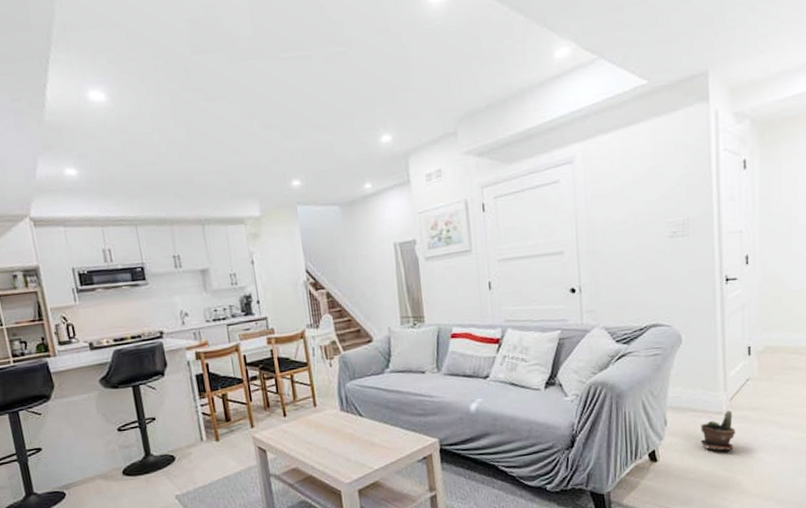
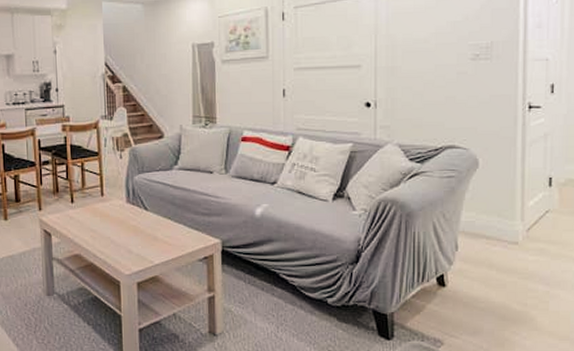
potted plant: present [700,410,736,451] -> none [493,241,531,283]

